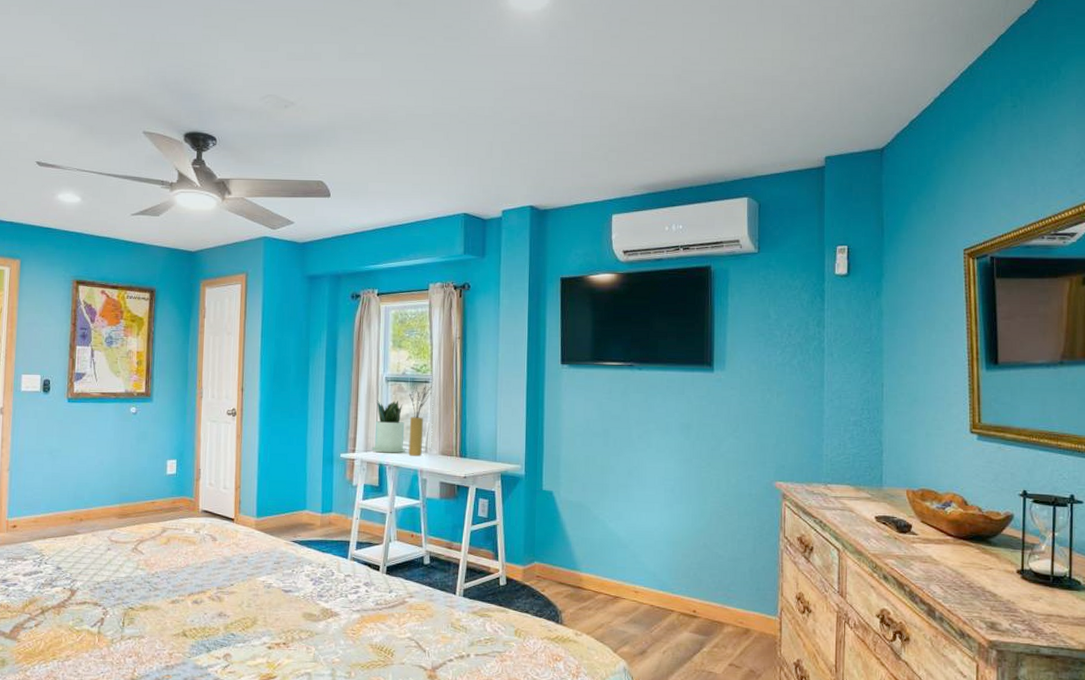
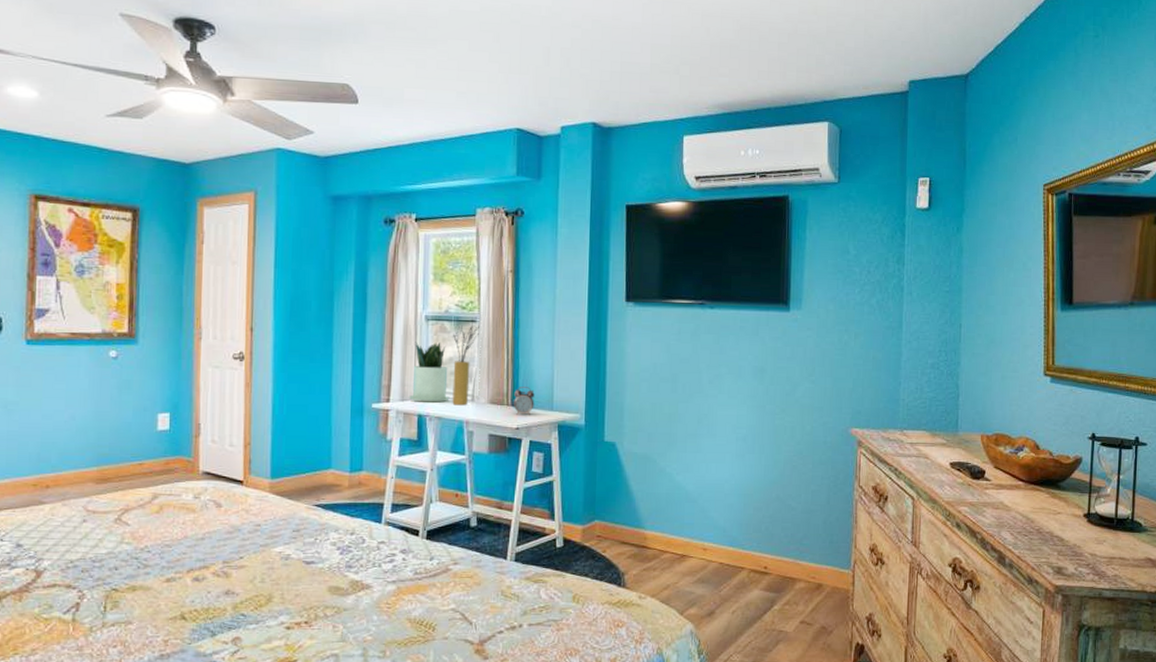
alarm clock: none [461,440,480,466] -> present [513,387,535,416]

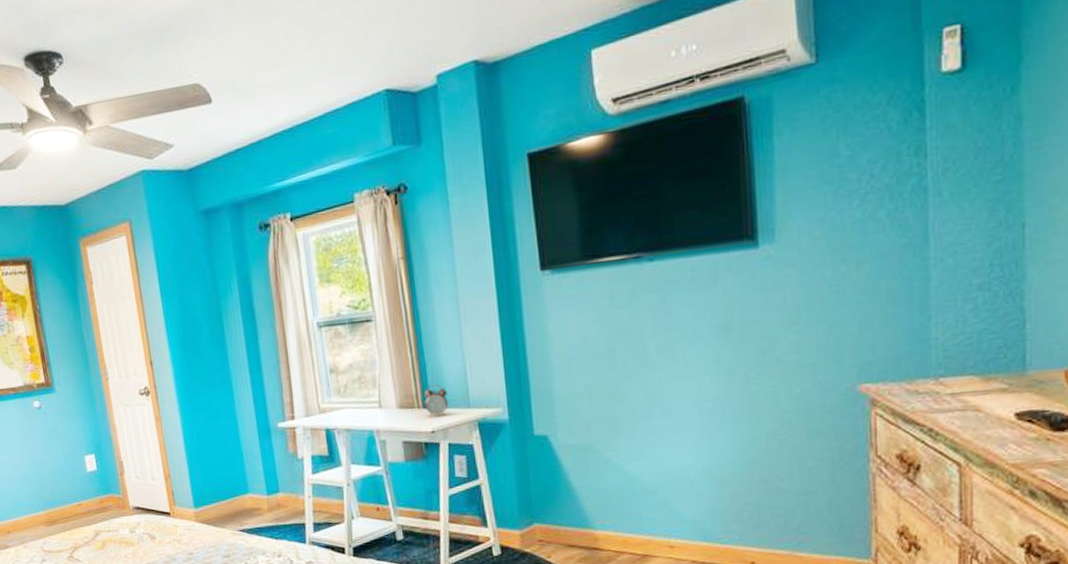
planter: present [409,342,450,403] -> none [311,349,356,416]
vase: present [452,323,479,406] -> none [349,323,377,415]

